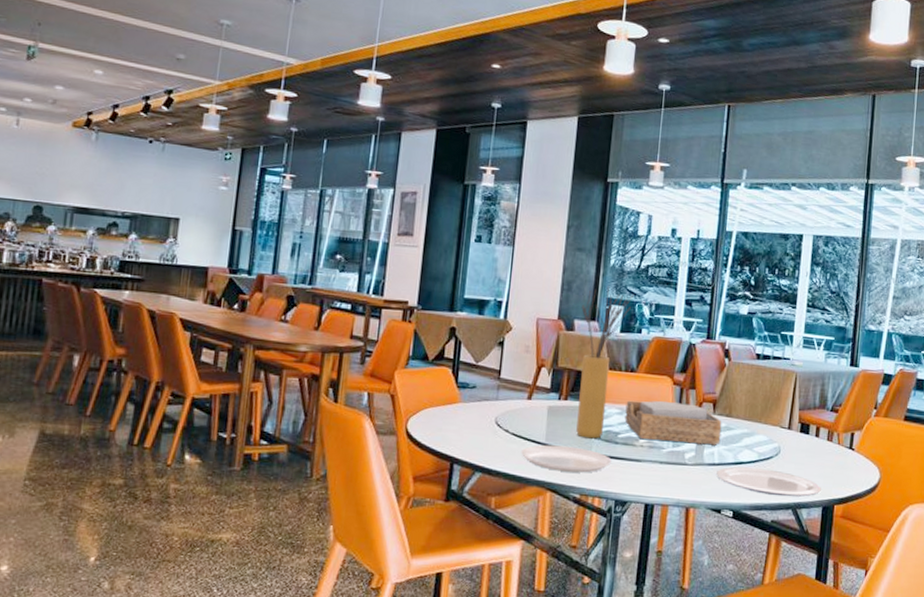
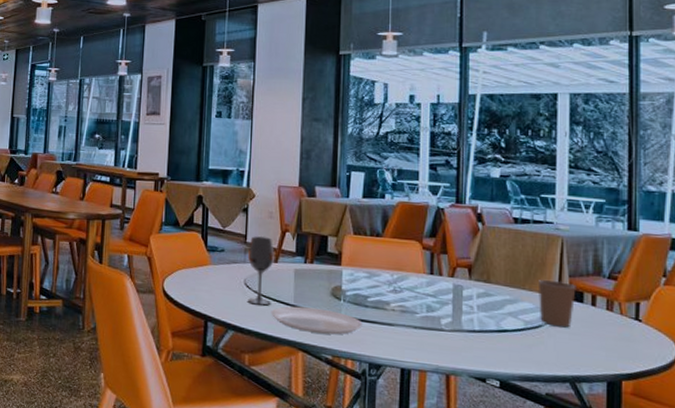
wine glass: none [497,371,529,445] -> present [247,236,274,306]
vase: present [576,286,635,439] -> none [321,153,375,302]
napkin holder: present [625,400,722,446] -> none [373,264,480,312]
plate: present [716,466,821,497] -> none [478,334,604,370]
cup: none [772,413,804,458] -> present [539,280,576,328]

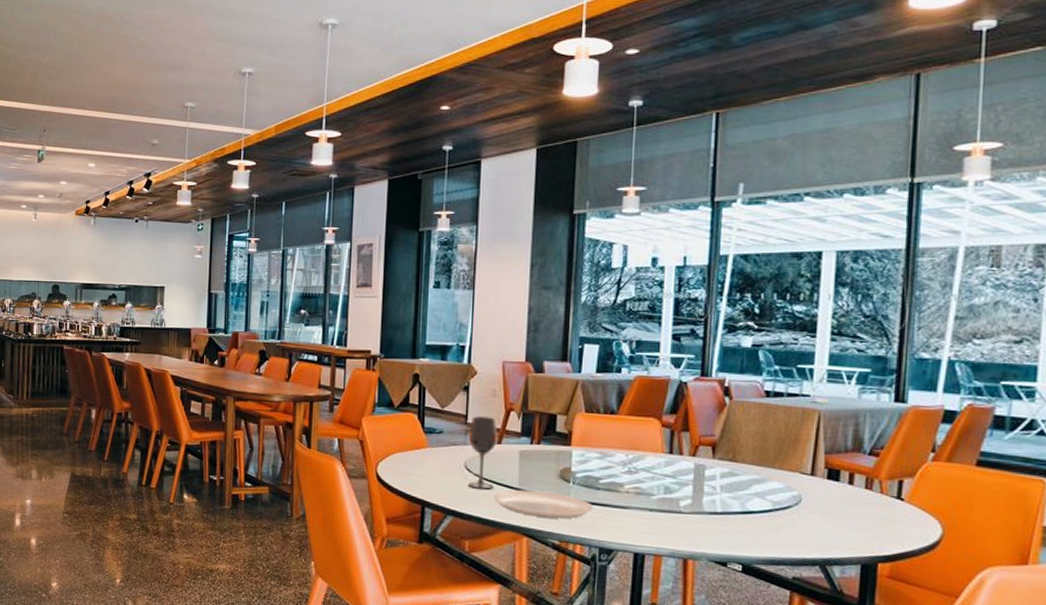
cup: present [539,280,576,328] -> none [789,458,833,508]

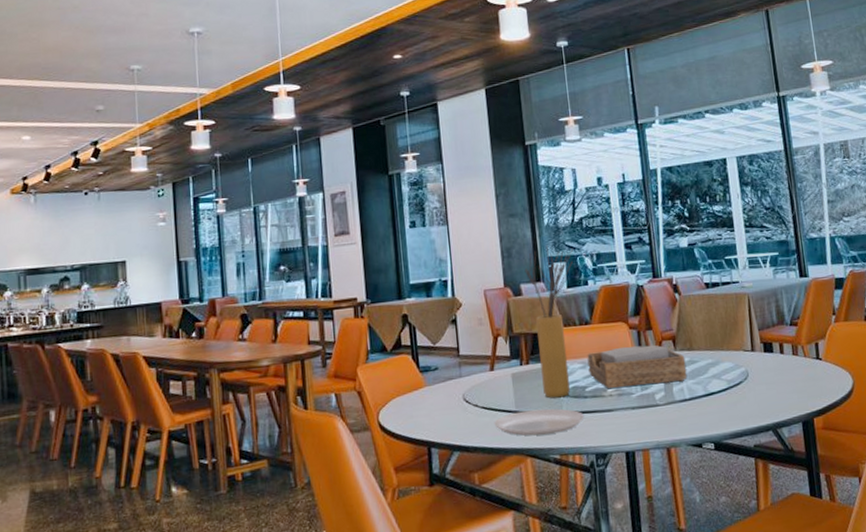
wine glass: present [467,416,498,490] -> none [462,345,493,419]
vase: none [551,324,611,484] -> present [524,245,574,398]
napkin holder: none [606,444,724,493] -> present [587,344,688,389]

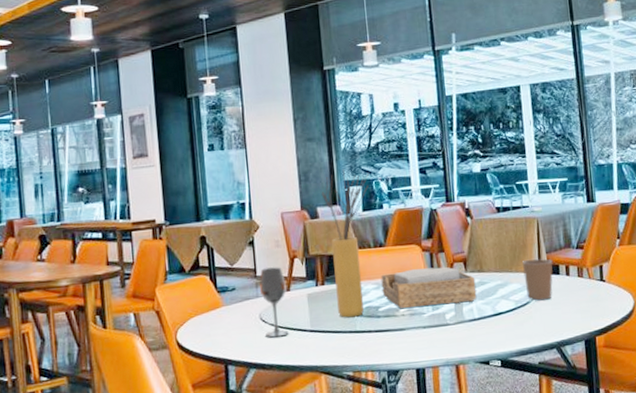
wine glass: none [462,345,493,419] -> present [259,267,289,338]
plate: present [494,408,584,436] -> none [289,327,377,354]
cup: none [734,336,767,381] -> present [523,259,553,301]

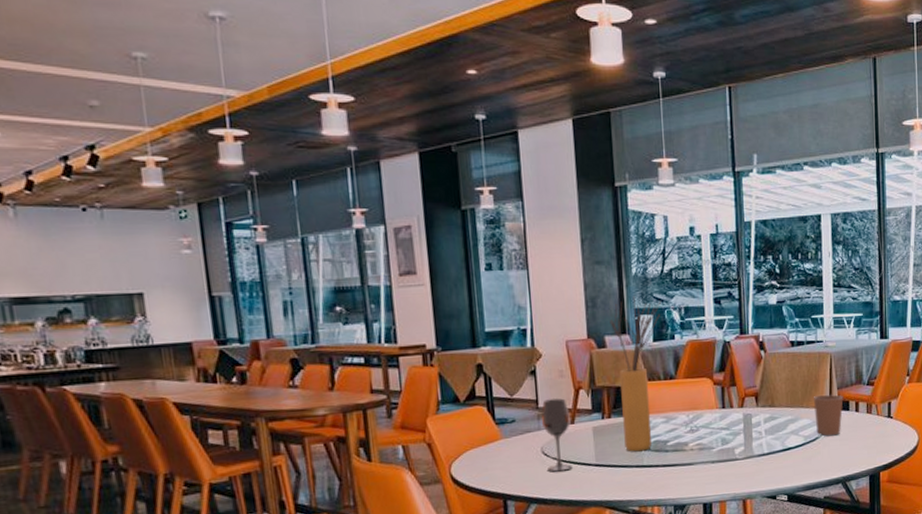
napkin holder: present [381,266,477,309] -> none [670,401,767,443]

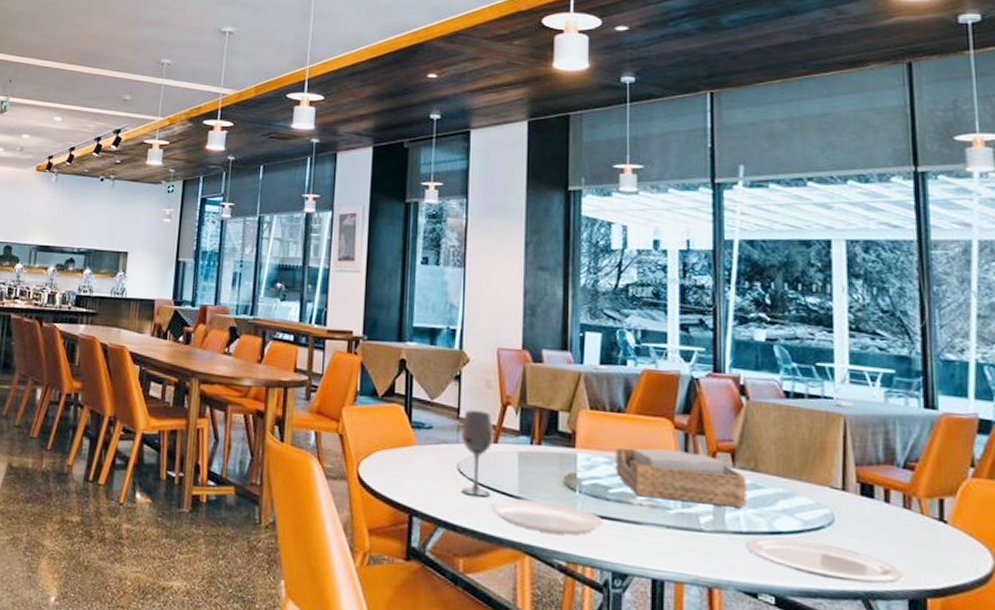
plate: none [573,461,665,489] -> present [490,498,603,535]
vase: present [609,296,662,452] -> none [549,309,614,494]
napkin holder: none [670,401,767,443] -> present [615,447,747,509]
plate: none [767,449,866,474] -> present [746,537,903,584]
cup: present [814,394,844,437] -> none [818,469,865,530]

